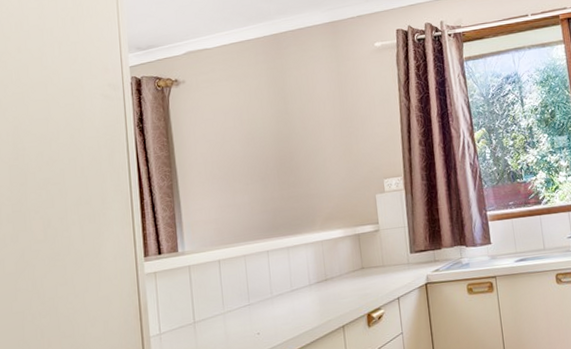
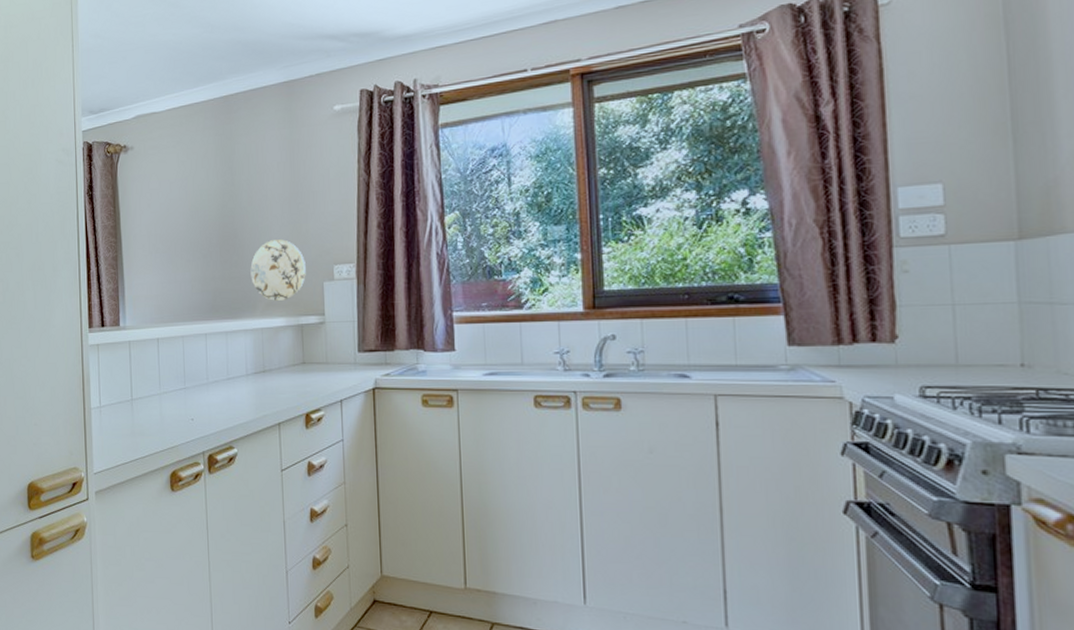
decorative plate: none [307,159,360,216] -> present [250,239,306,302]

